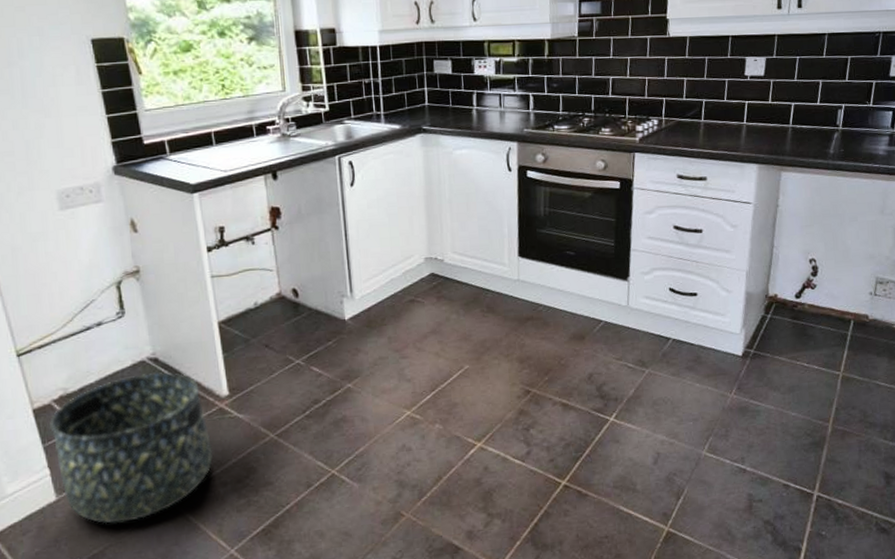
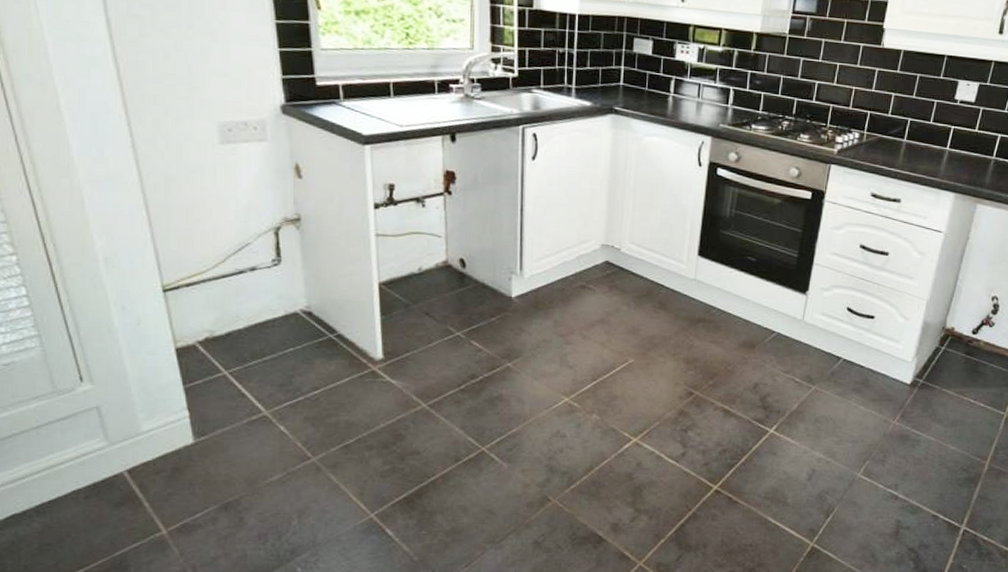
basket: present [49,372,213,524] -> none [193,326,362,474]

